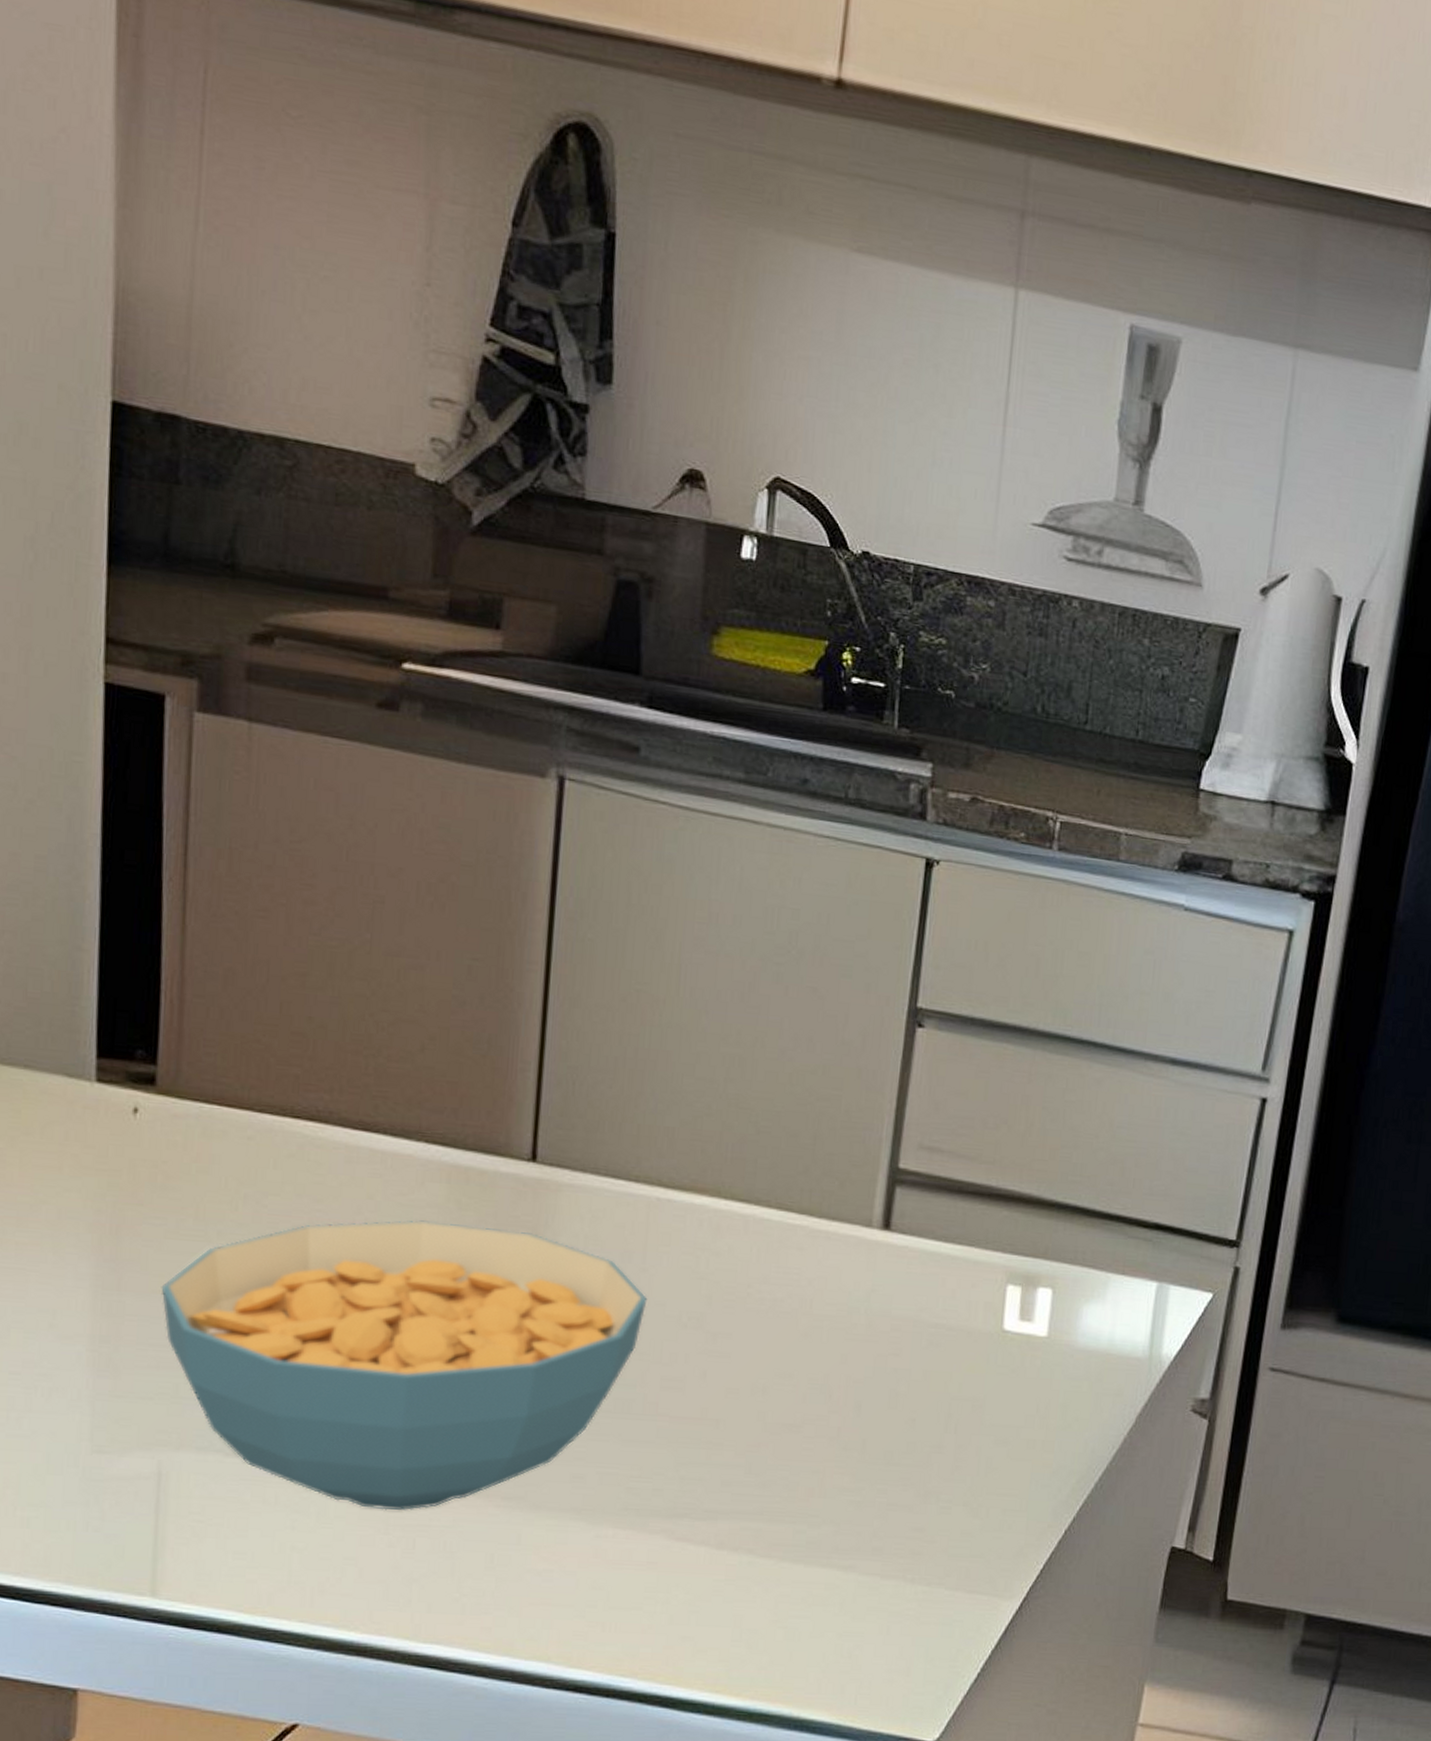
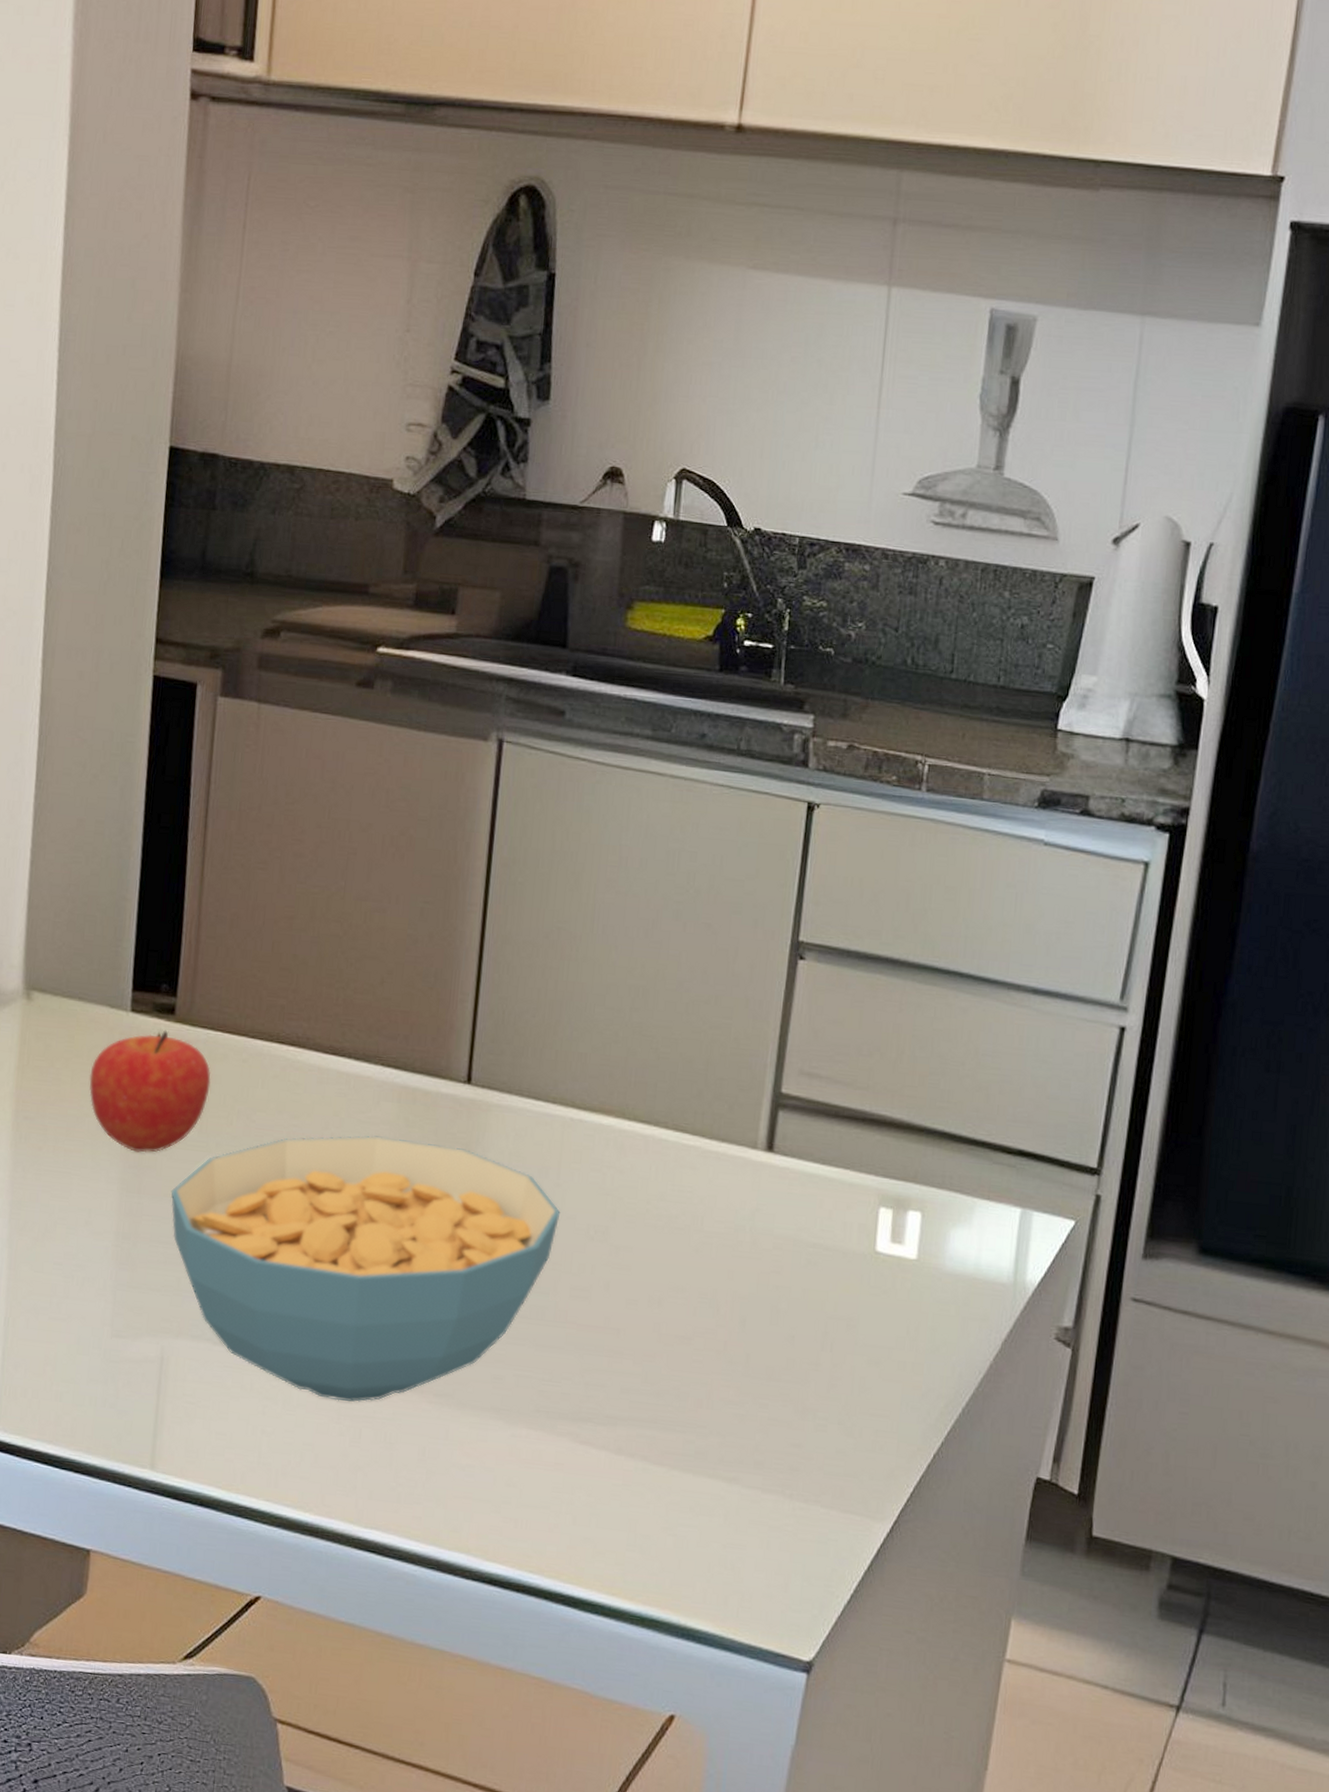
fruit: none [44,1103,207,1245] -> present [89,1030,211,1153]

